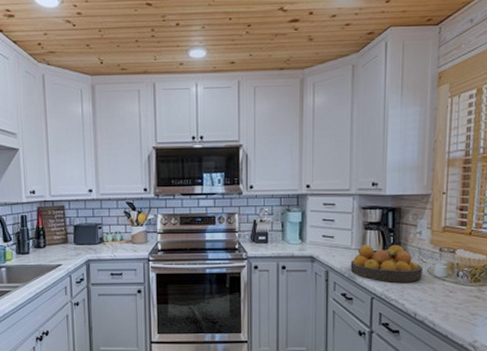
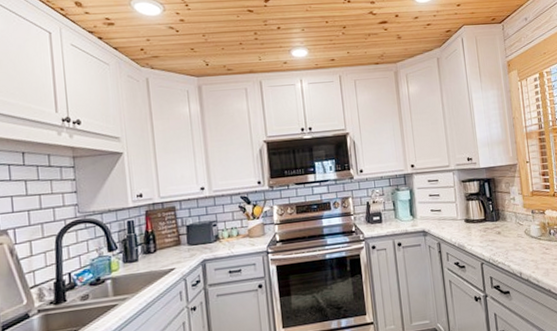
fruit bowl: present [350,244,423,282] -> none [458,211,522,247]

